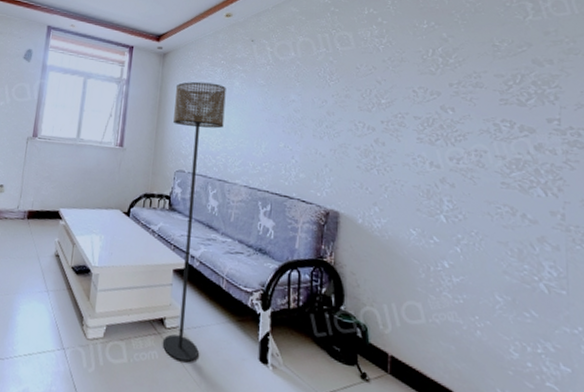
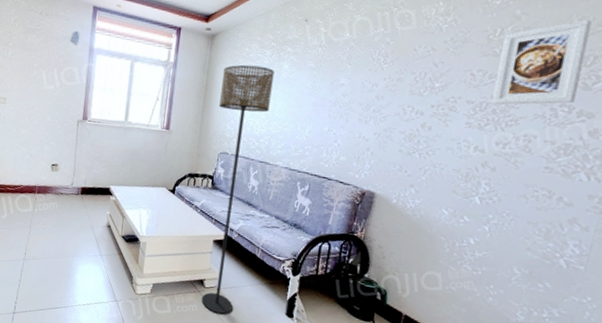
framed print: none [437,43,514,121] -> present [492,20,592,105]

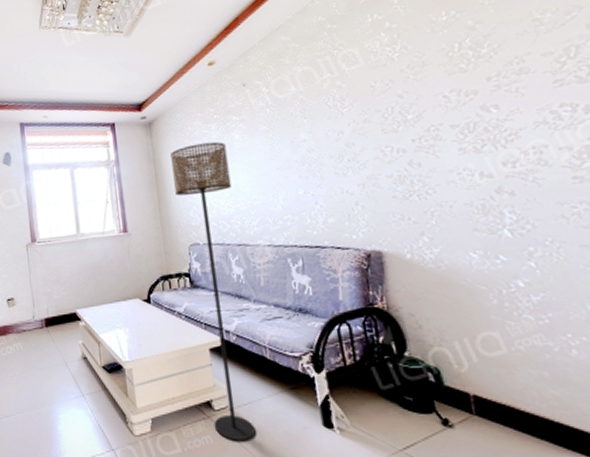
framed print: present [492,20,592,105] -> none [465,12,575,123]

